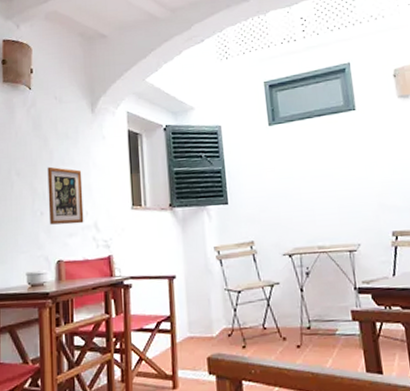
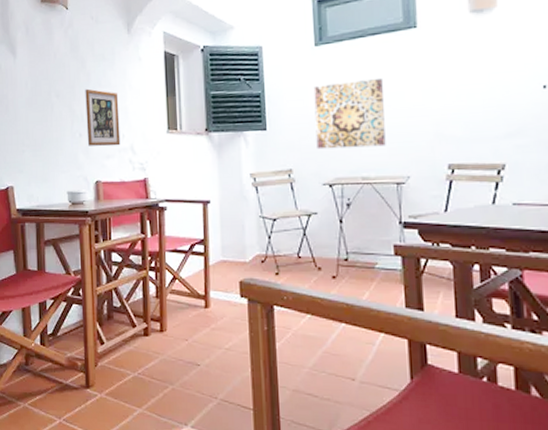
wall art: none [269,155,337,222] -> present [313,79,386,150]

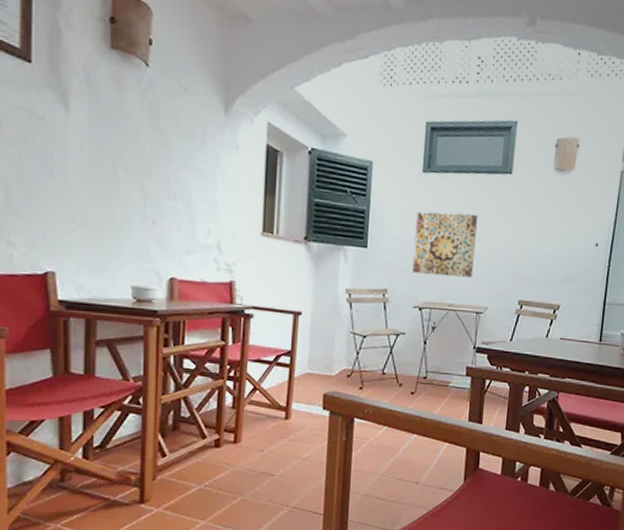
picture frame: present [85,88,121,147] -> none [162,168,207,242]

